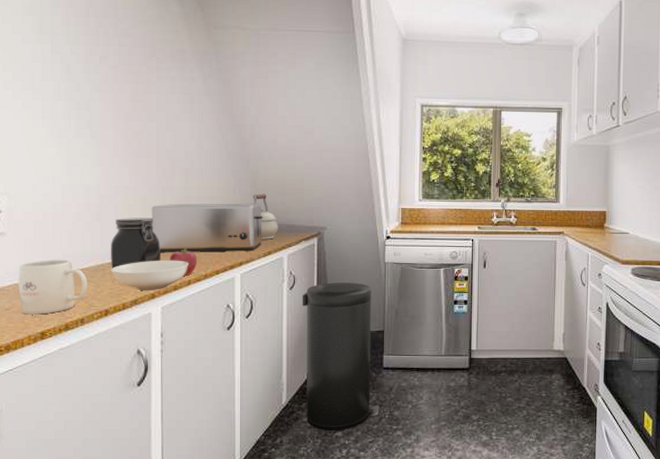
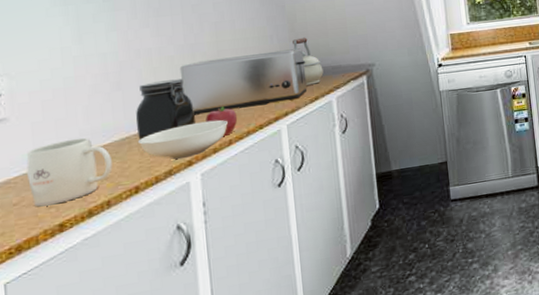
pedal bin: present [302,282,380,431] -> none [356,116,453,278]

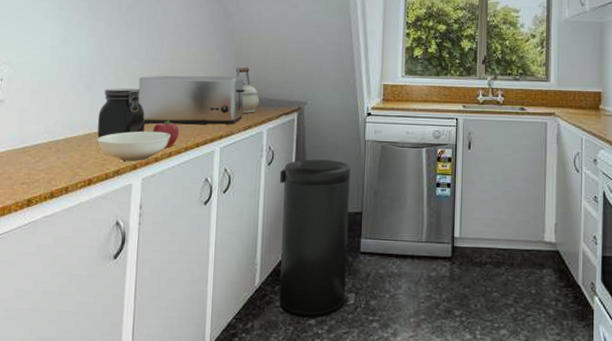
mug: present [26,137,112,207] -> none [10,127,75,182]
pedal bin: none [356,116,453,278] -> present [279,159,356,319]

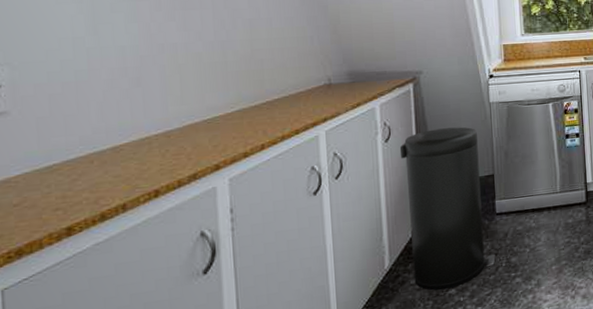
bowl: present [96,131,170,162] -> none [158,122,261,164]
jar: present [97,88,145,138] -> none [157,77,226,141]
toaster: present [138,75,245,125] -> none [208,51,349,117]
fruit: present [153,120,180,148] -> none [236,109,272,140]
kettle: present [236,67,259,113] -> none [335,40,367,91]

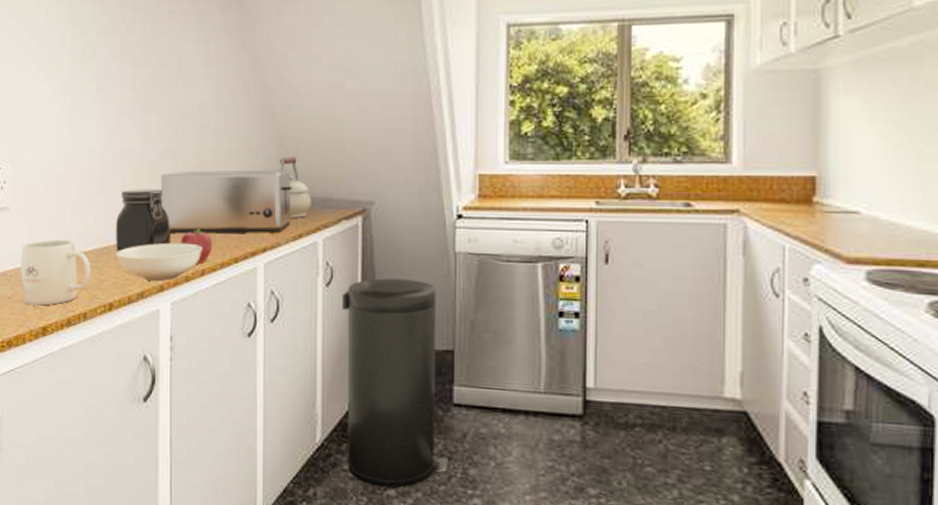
mug: none [29,135,129,209] -> present [21,239,91,306]
jar: none [157,77,226,141] -> present [115,189,172,252]
bowl: none [158,122,261,164] -> present [115,242,202,282]
toaster: none [208,51,349,117] -> present [160,169,293,235]
fruit: none [236,109,272,140] -> present [181,229,213,264]
kettle: none [335,40,367,91] -> present [280,156,311,218]

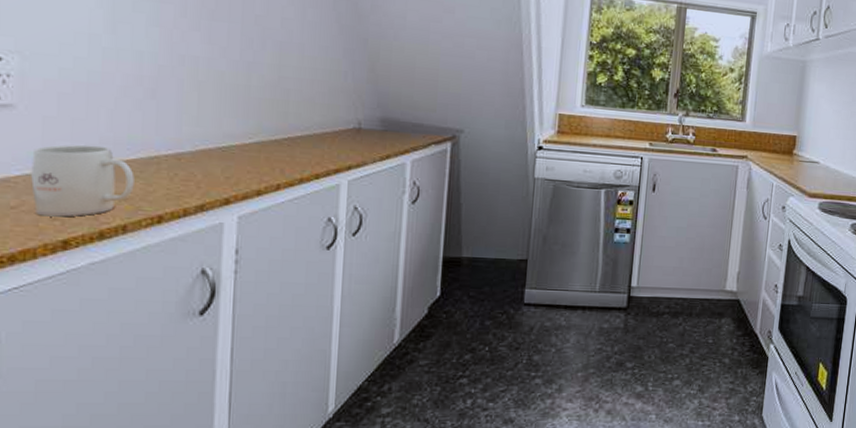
jar: present [115,189,172,252] -> none [168,97,242,163]
bowl: present [115,242,202,282] -> none [167,155,278,195]
toaster: present [160,169,293,235] -> none [229,84,383,153]
fruit: present [181,229,213,264] -> none [253,144,291,179]
kettle: present [280,156,311,218] -> none [370,81,402,140]
pedal bin: present [341,278,449,488] -> none [424,198,517,377]

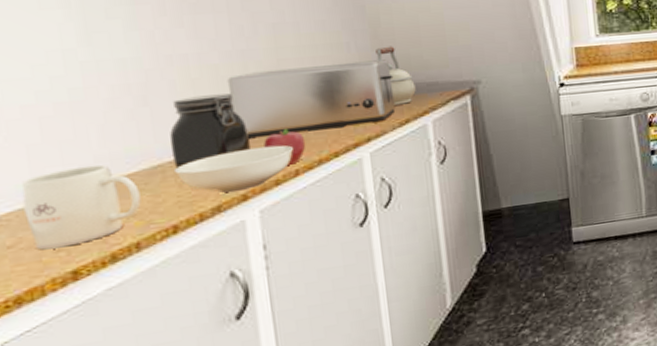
bowl: none [167,155,278,195] -> present [173,145,293,194]
jar: none [168,97,242,163] -> present [169,93,252,169]
toaster: none [229,84,383,153] -> present [227,59,396,139]
fruit: none [253,144,291,179] -> present [263,129,306,165]
kettle: none [370,81,402,140] -> present [376,46,416,105]

